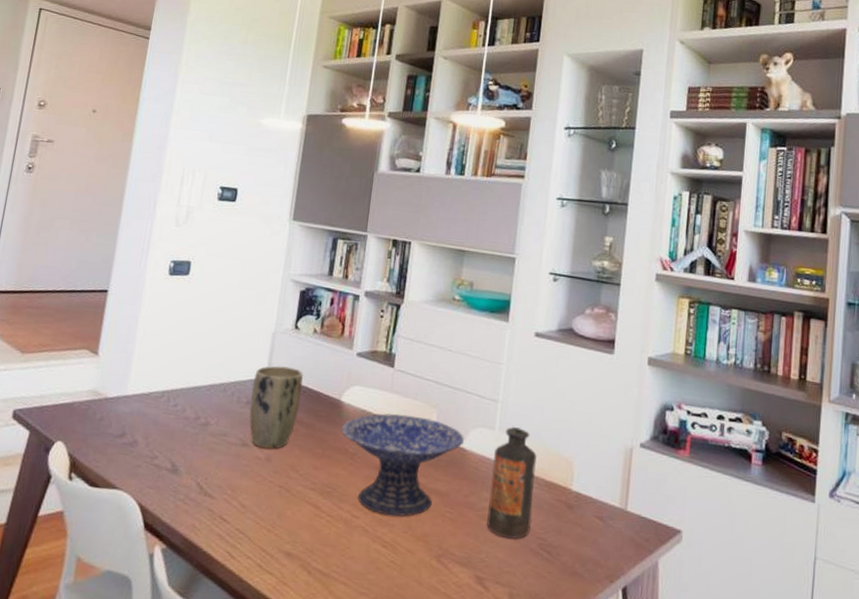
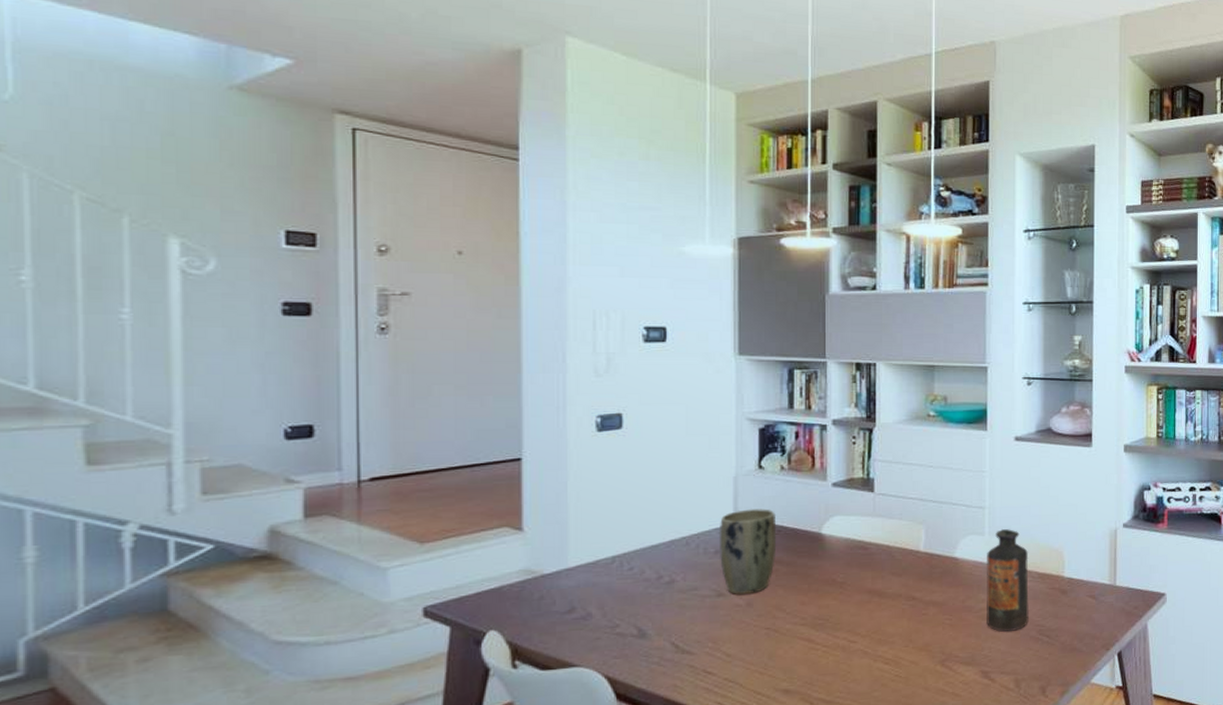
decorative bowl: present [341,413,464,516] -> none [825,535,955,634]

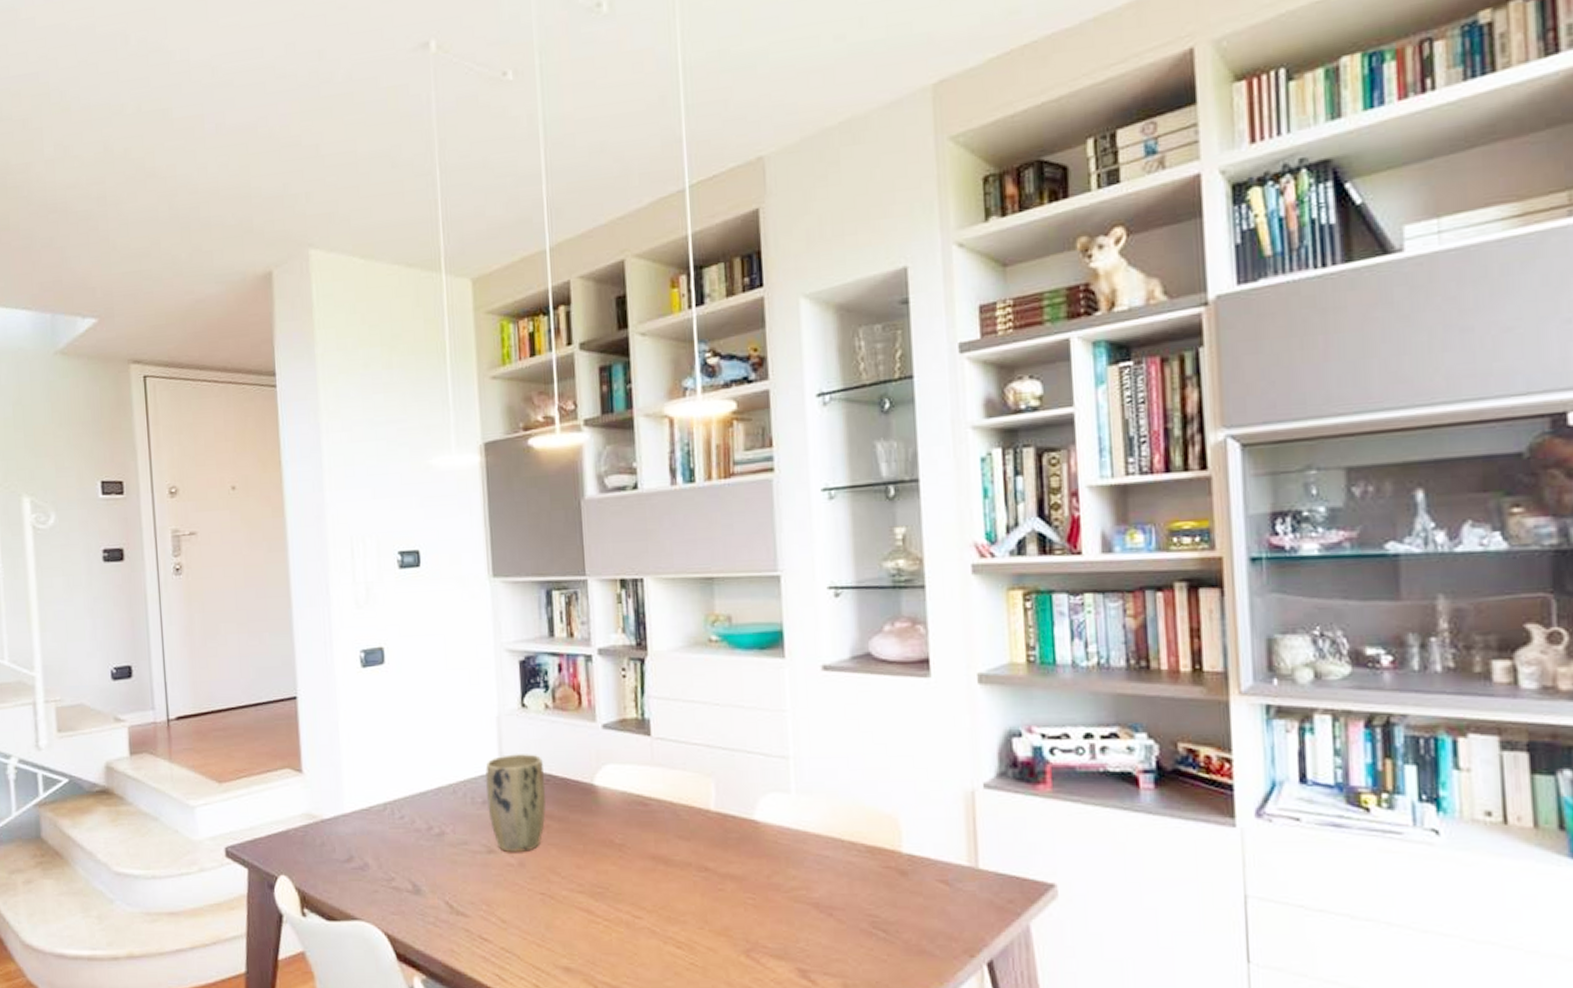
bottle: present [986,529,1029,632] -> none [794,786,857,920]

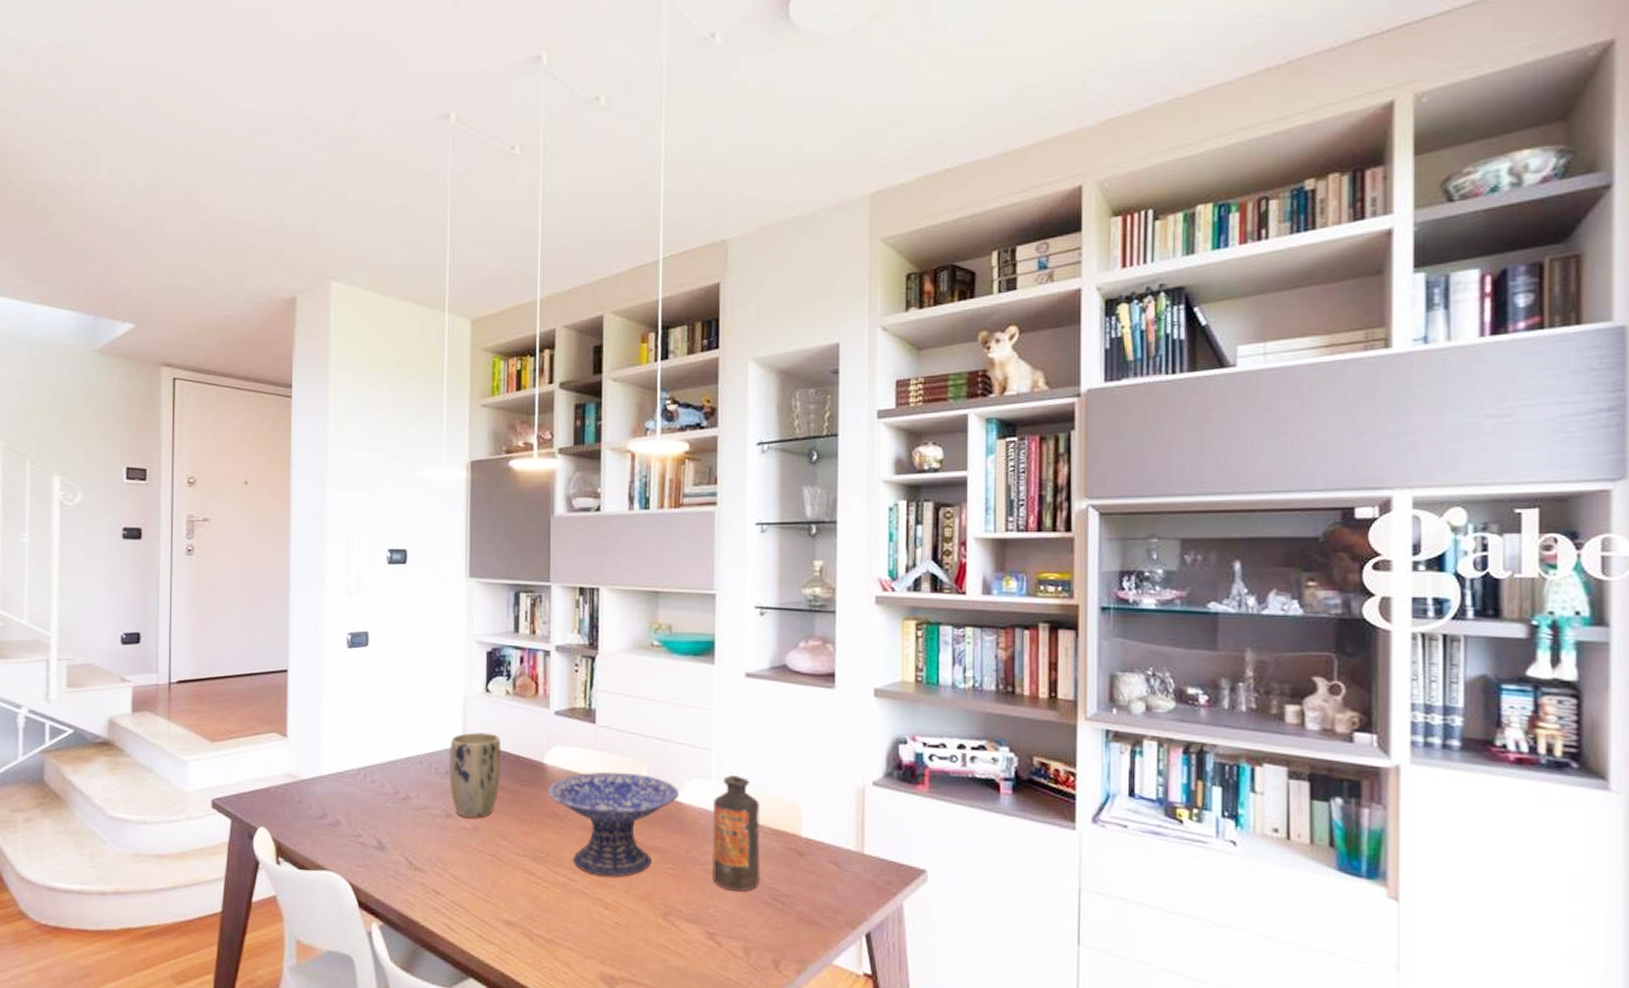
decorative bowl: none [600,789,754,911] -> present [547,771,679,877]
bottle: none [794,786,857,920] -> present [712,775,761,891]

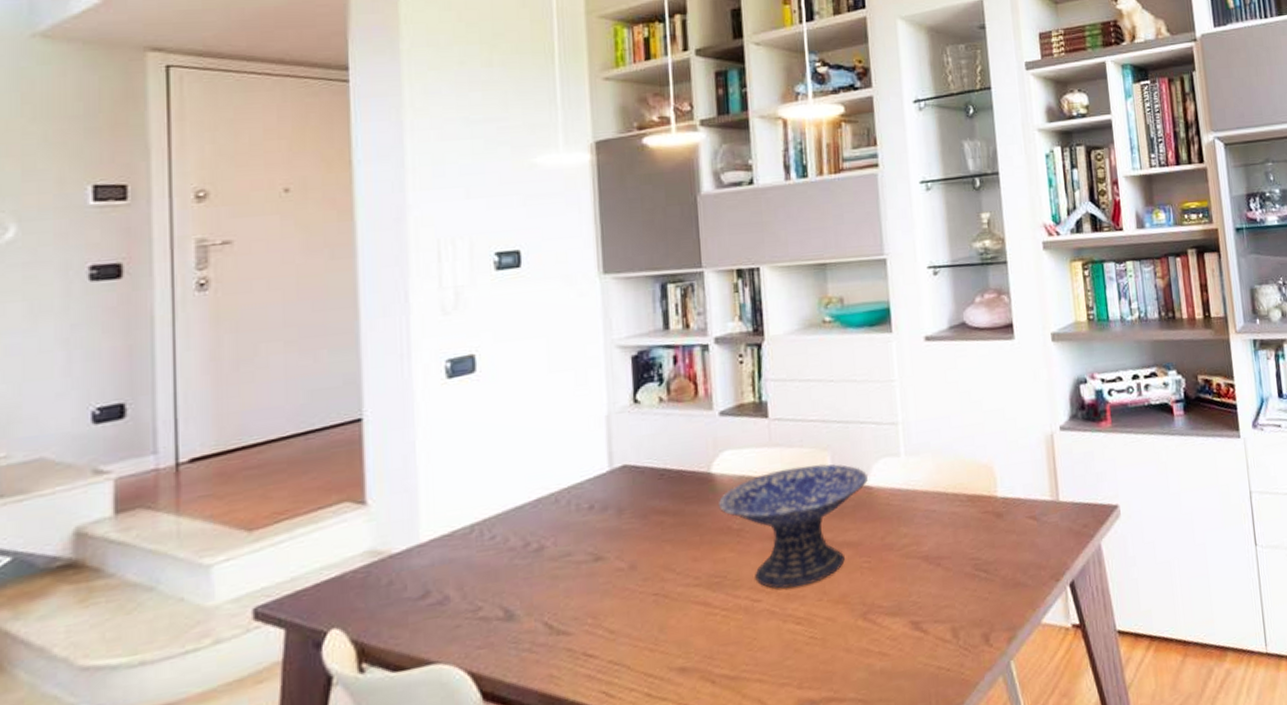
plant pot: present [449,732,501,818] -> none [592,450,660,557]
bottle: present [712,775,761,891] -> none [904,446,961,571]

